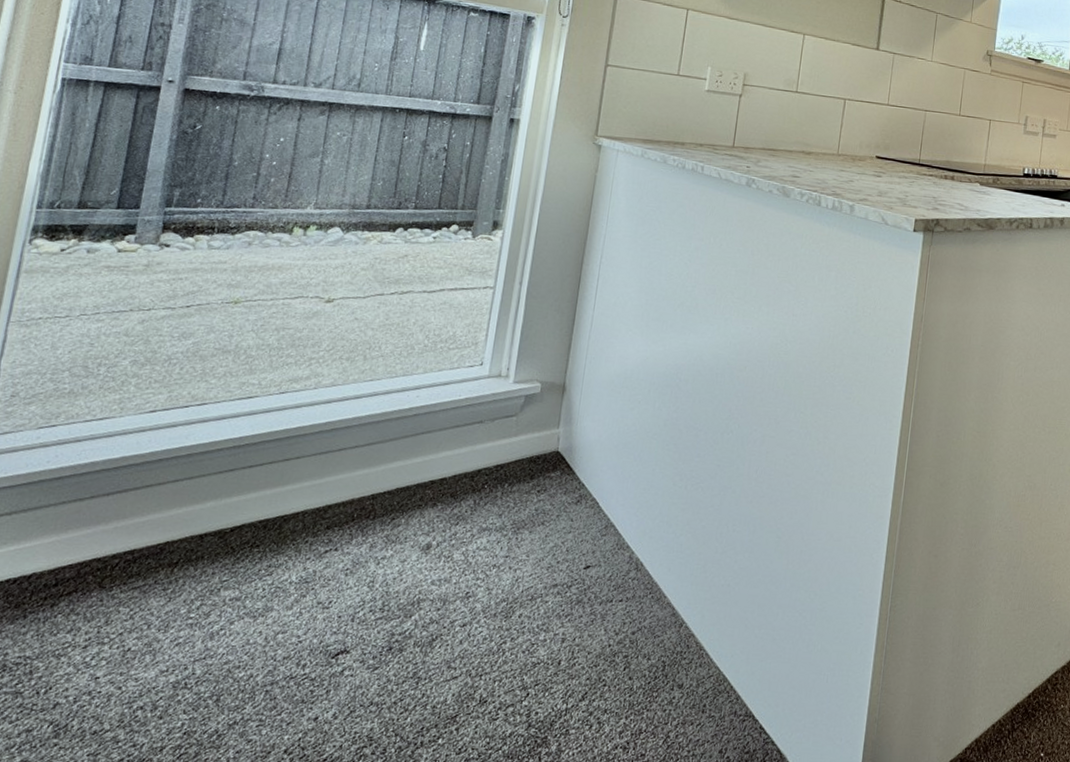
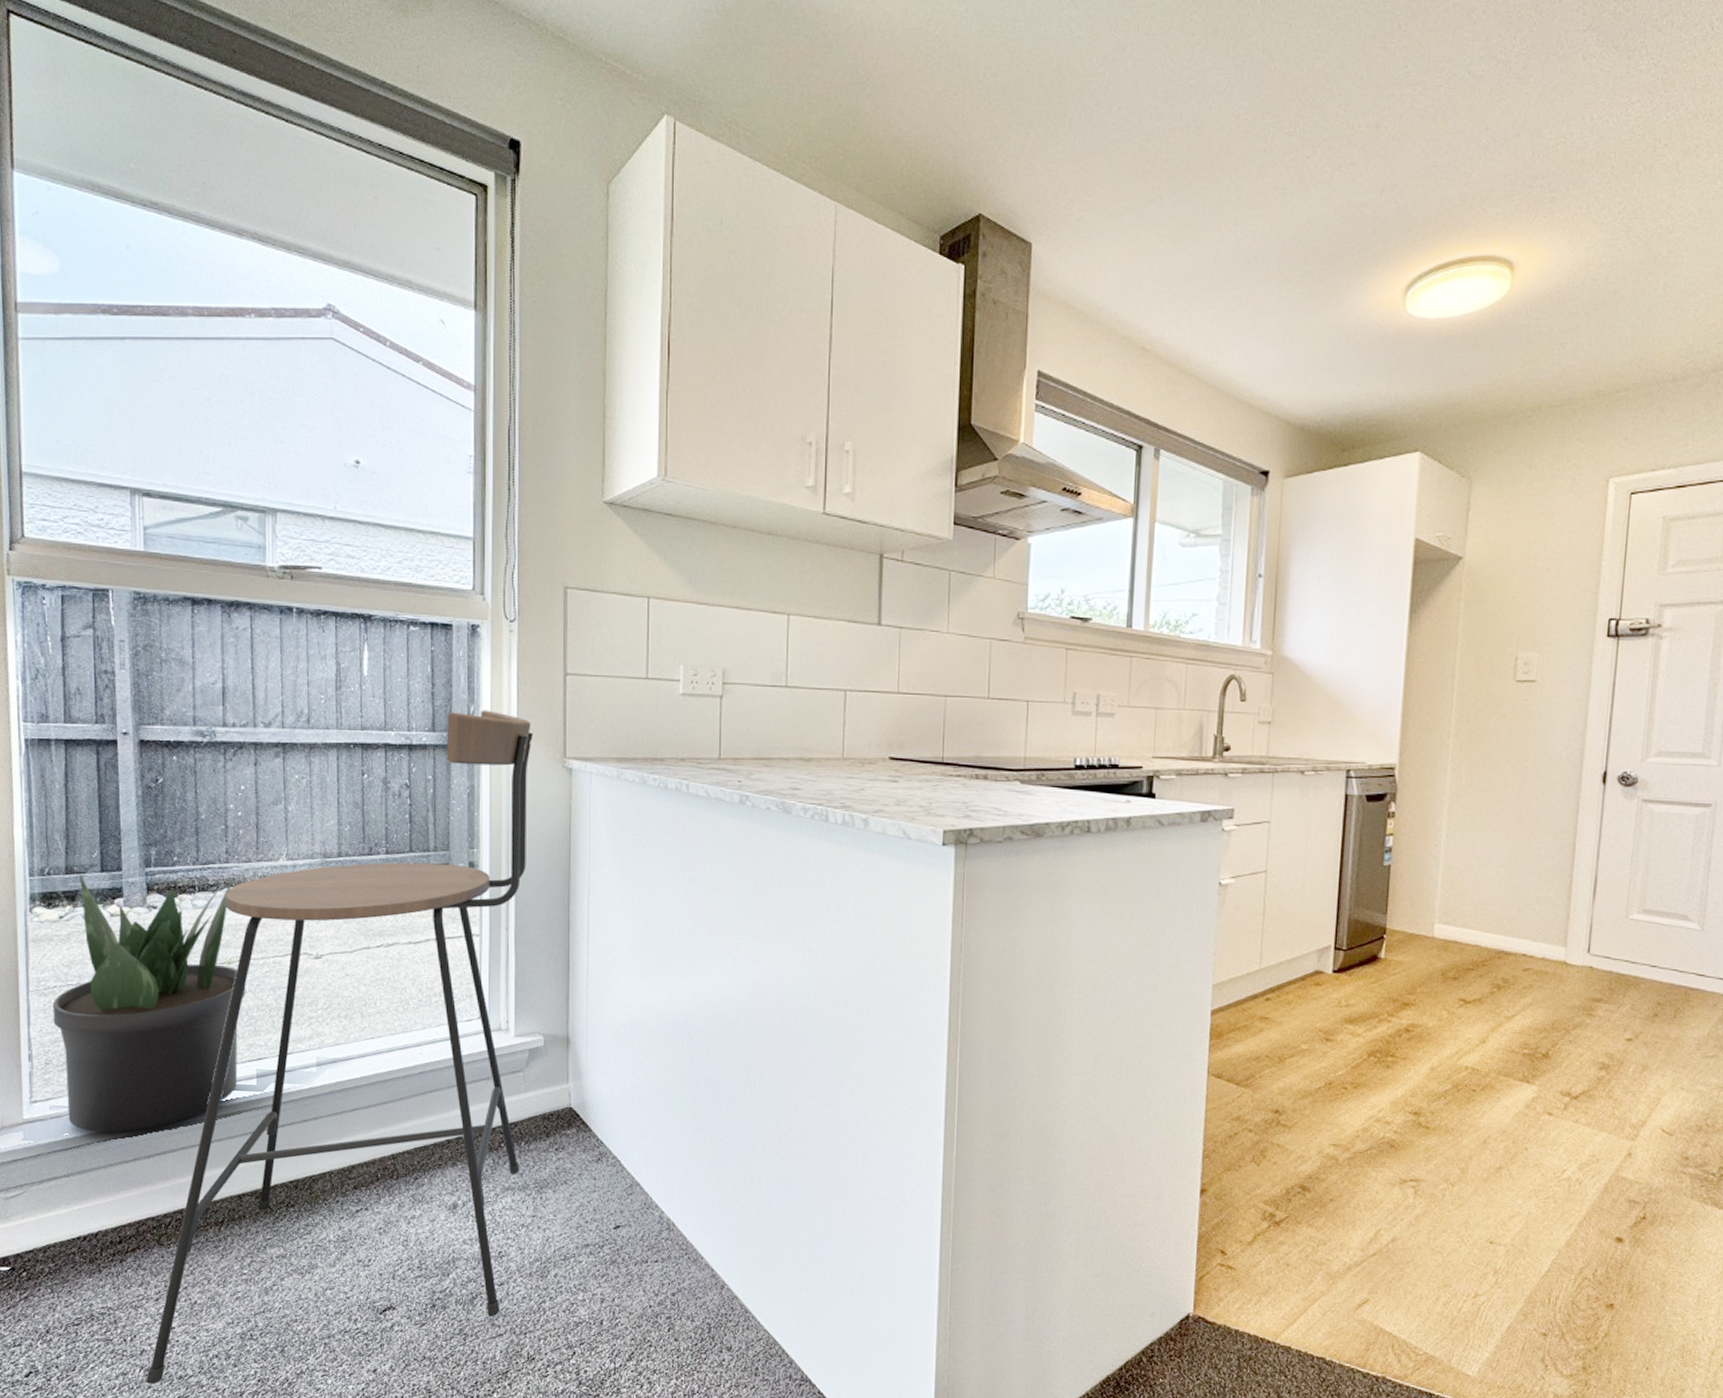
planter: none [24,210,254,470] -> present [52,875,246,1133]
bar stool: none [53,88,570,741] -> present [146,710,533,1384]

